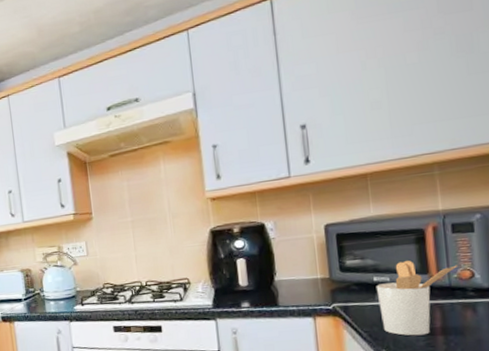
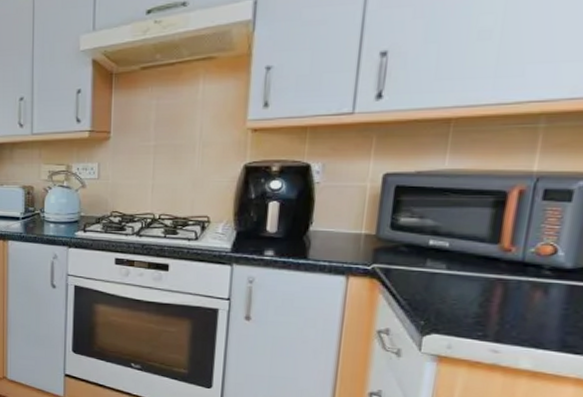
utensil holder: present [376,260,459,336] -> none [427,226,540,312]

